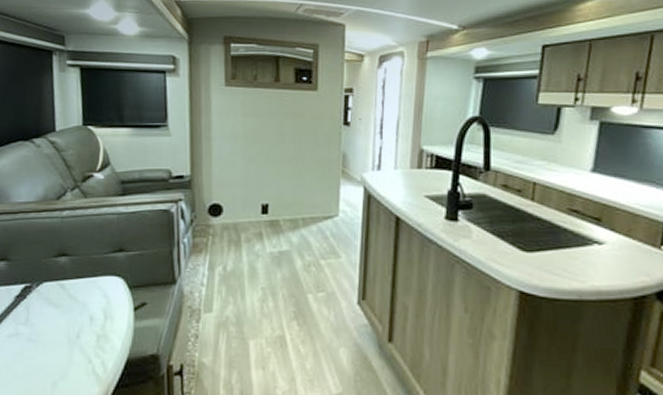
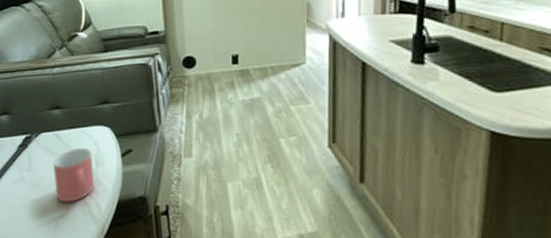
mug: none [54,299,102,361] -> present [53,147,95,203]

